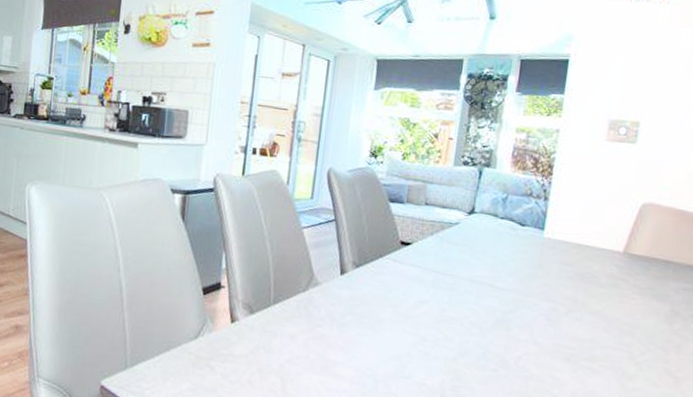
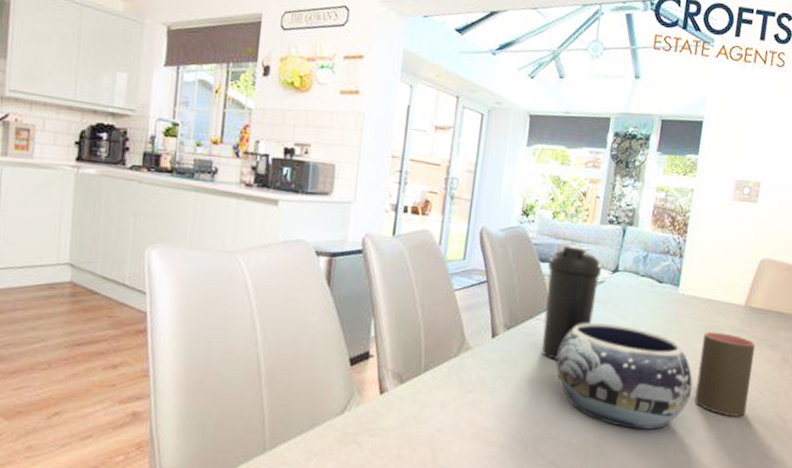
water bottle: none [392,185,456,300] -> present [541,244,601,360]
decorative bowl: none [408,263,562,377] -> present [556,322,692,430]
cup: none [565,278,638,371] -> present [694,331,756,417]

